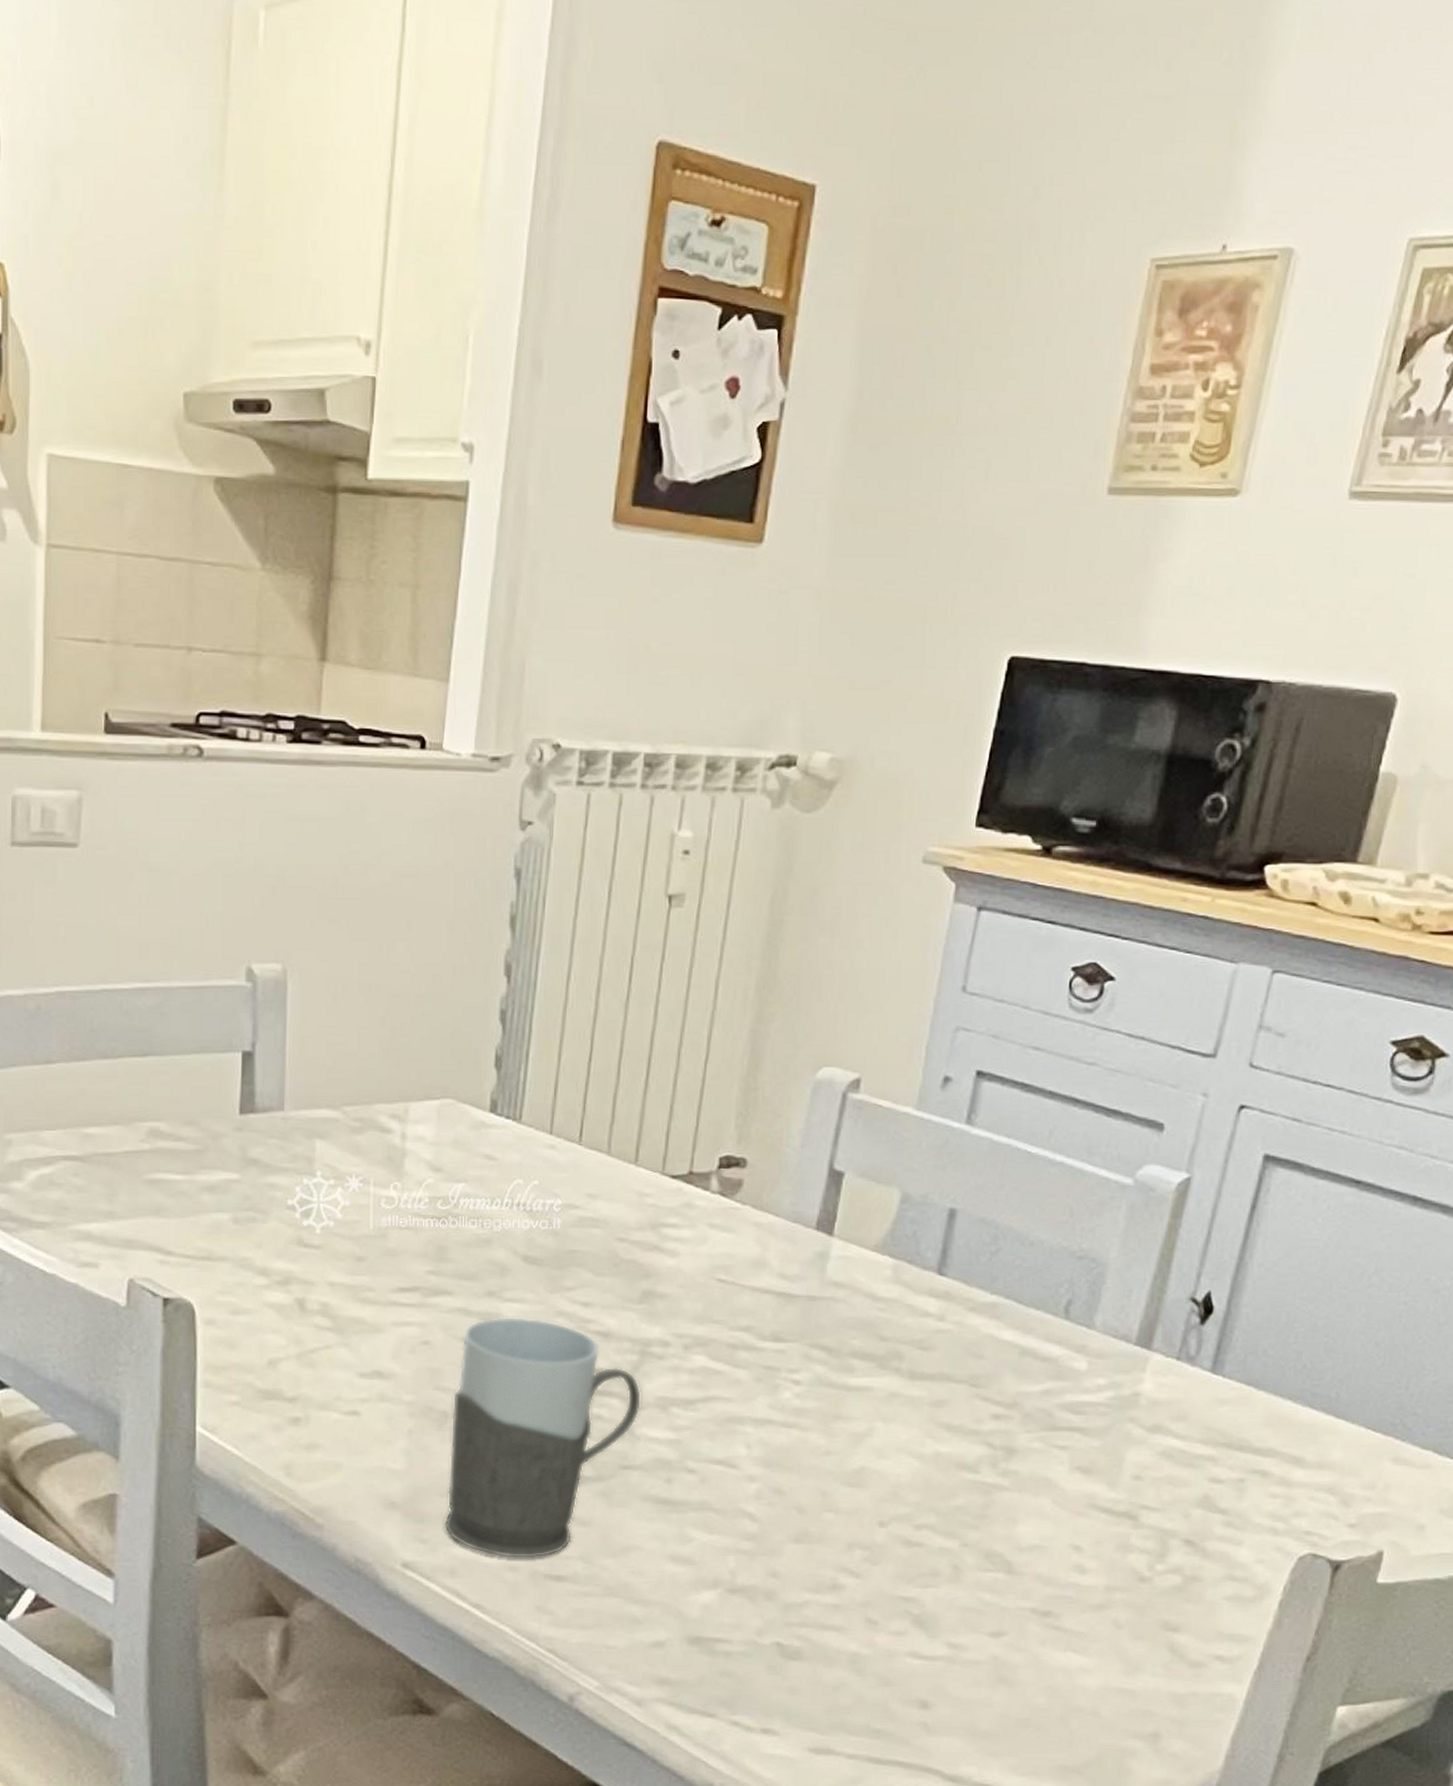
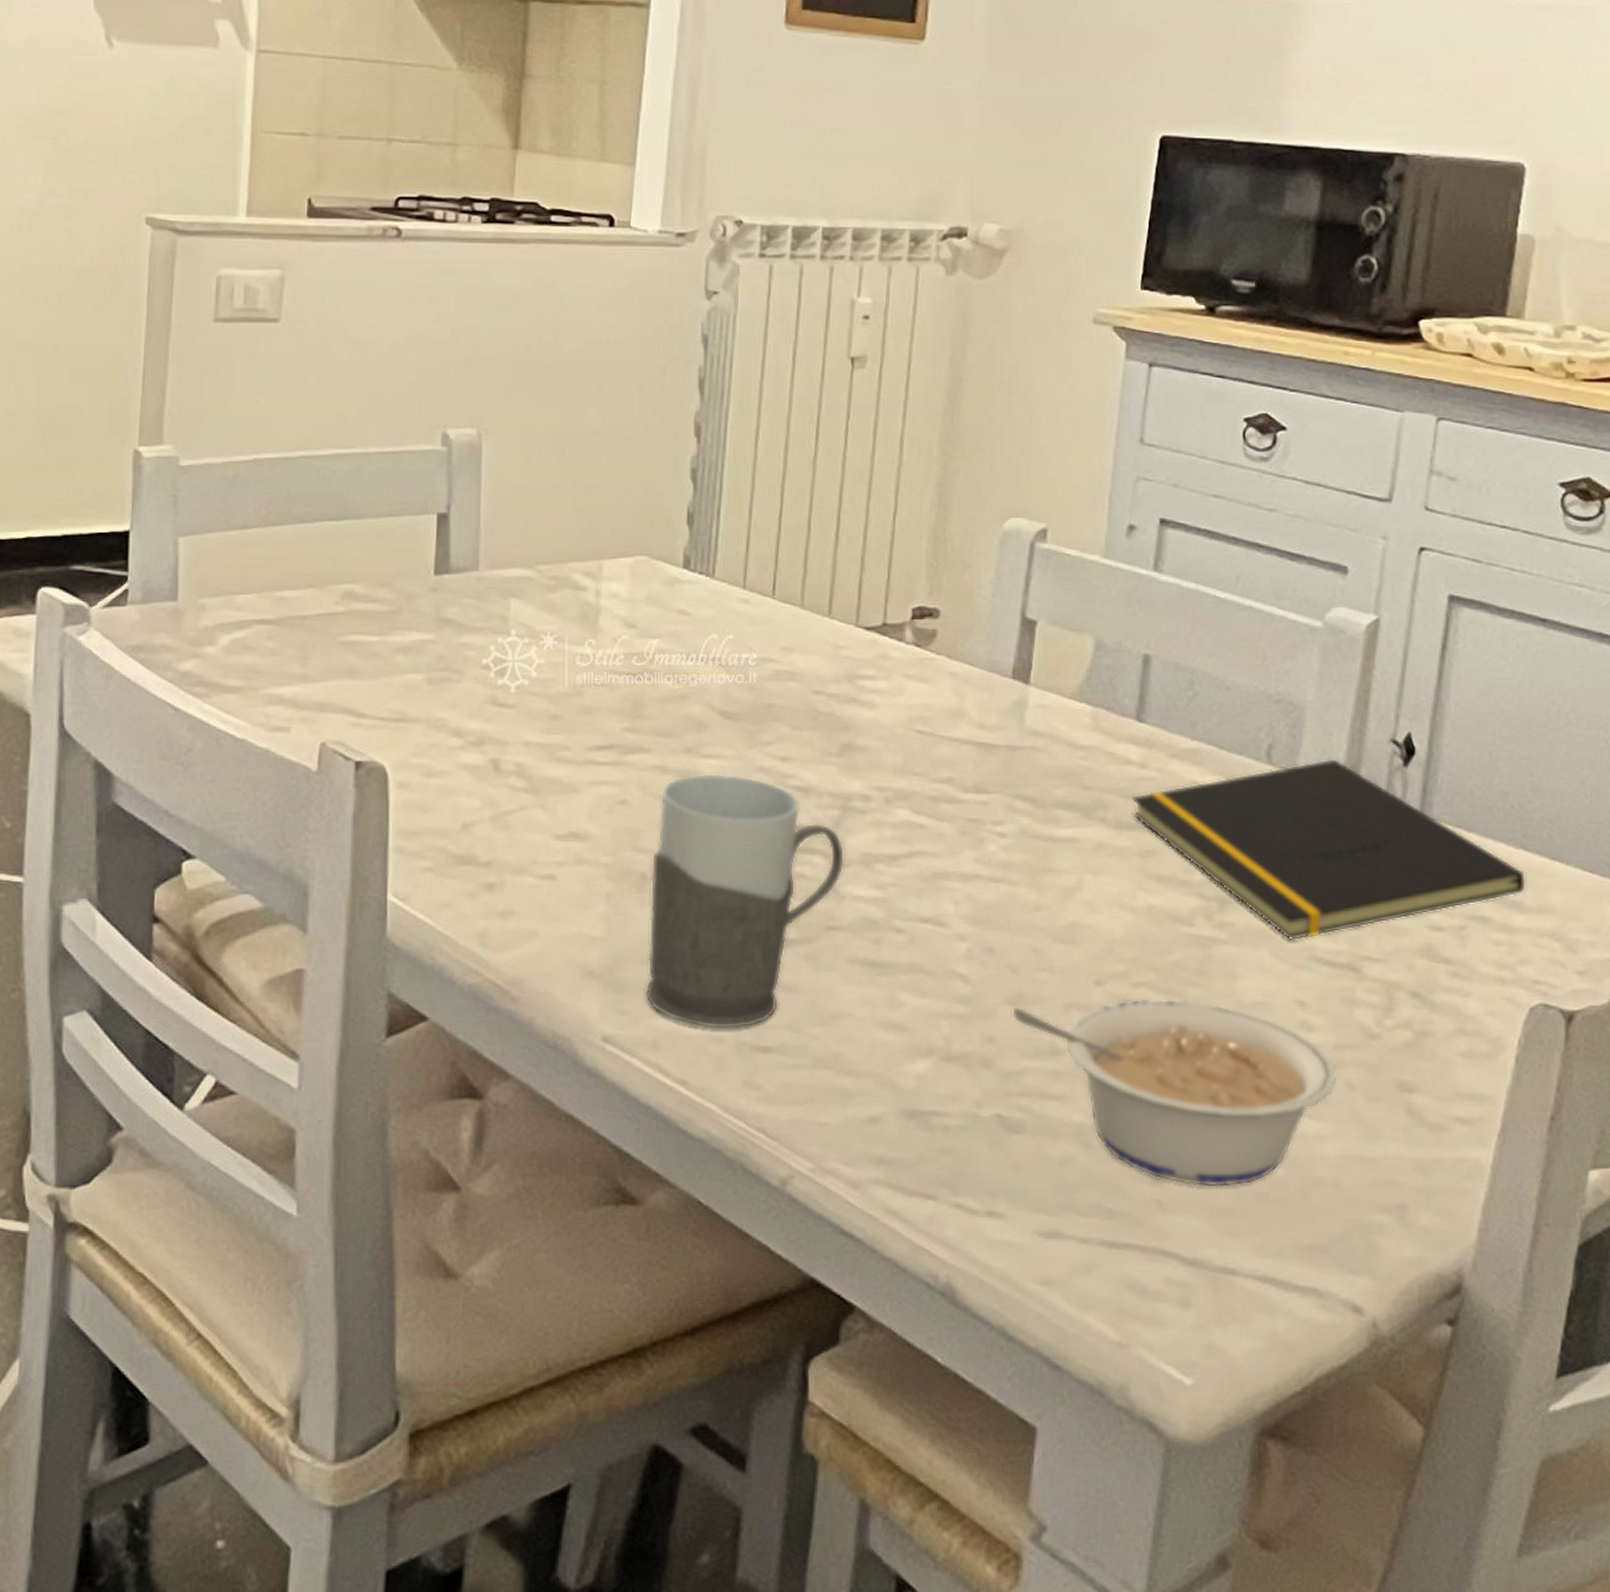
legume: none [797,1540,1106,1713] -> present [1012,998,1338,1187]
notepad: none [927,1316,1310,1490] -> present [1132,759,1527,941]

